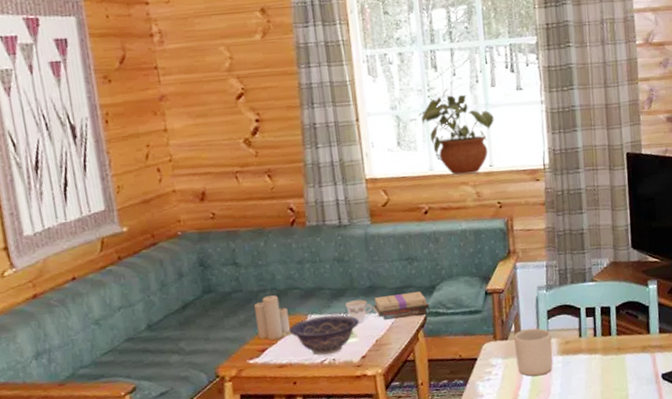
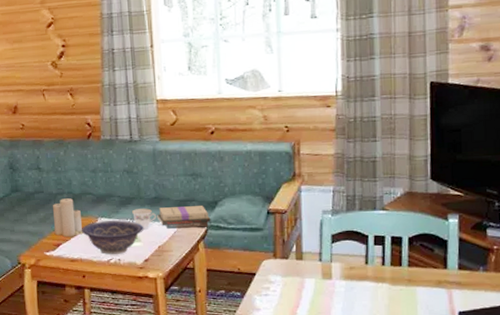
potted plant: present [419,89,494,176] -> none [210,17,286,99]
mug: present [514,328,553,376] -> none [294,250,336,298]

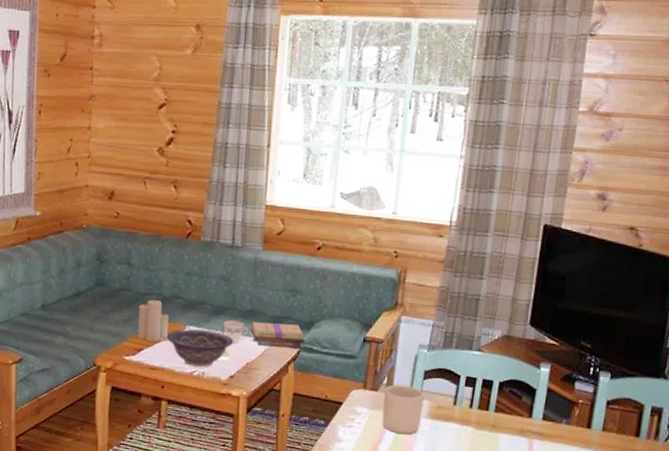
mug: none [294,250,336,298] -> present [382,384,424,435]

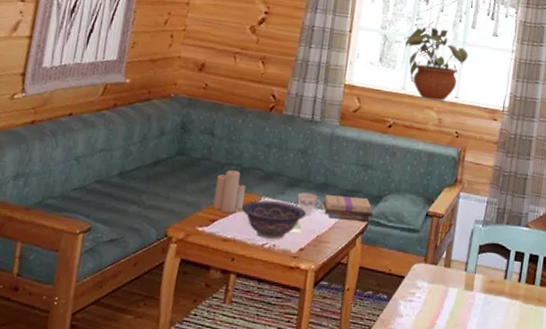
potted plant: none [330,128,407,219] -> present [404,21,468,101]
mug: present [382,384,424,435] -> none [440,258,479,309]

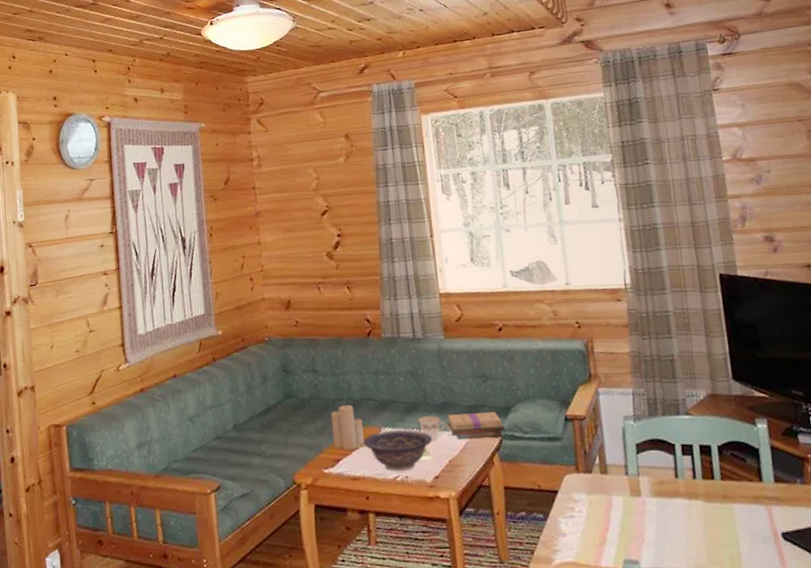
potted plant: present [404,21,468,101] -> none [492,206,570,293]

